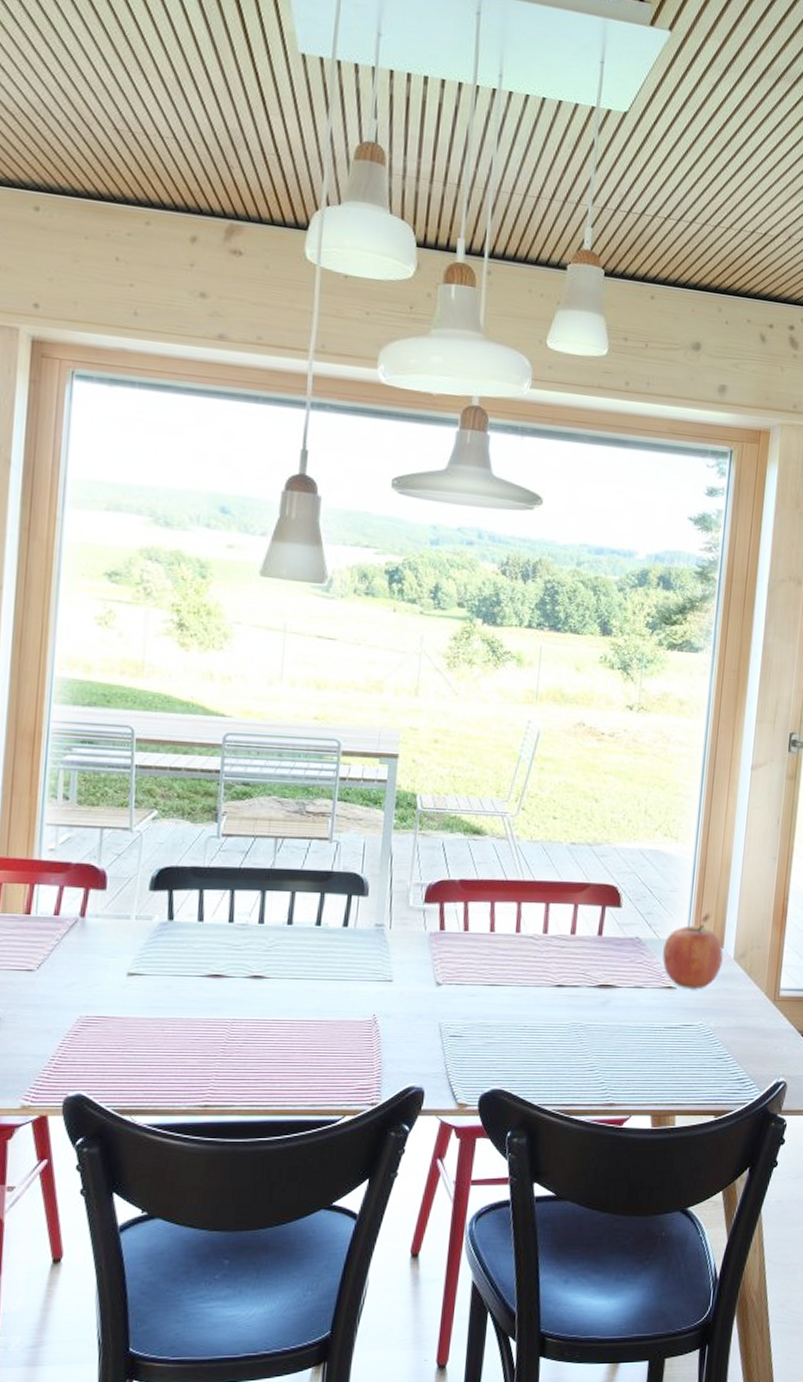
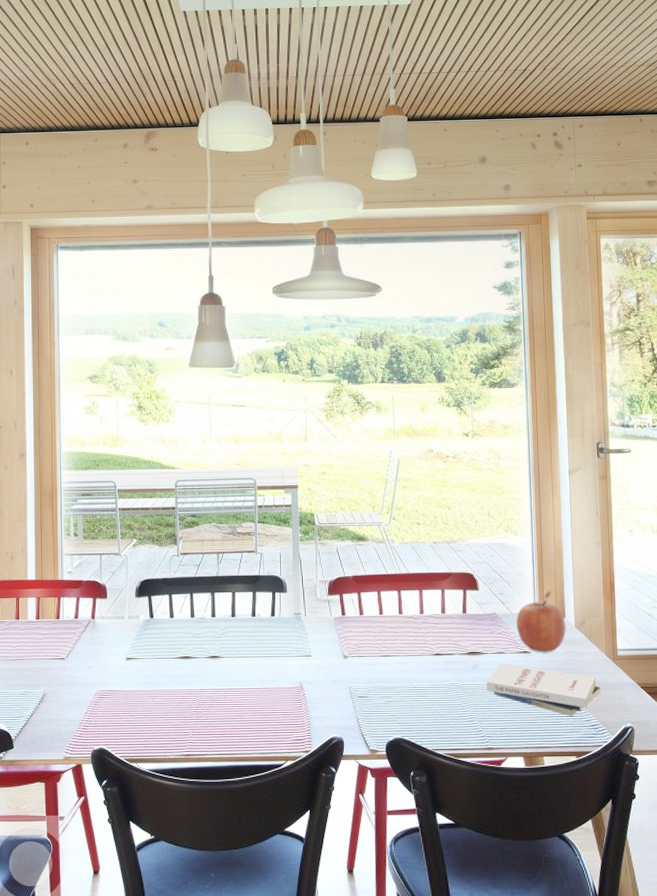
books: none [615,999,755,1067] -> present [486,662,601,716]

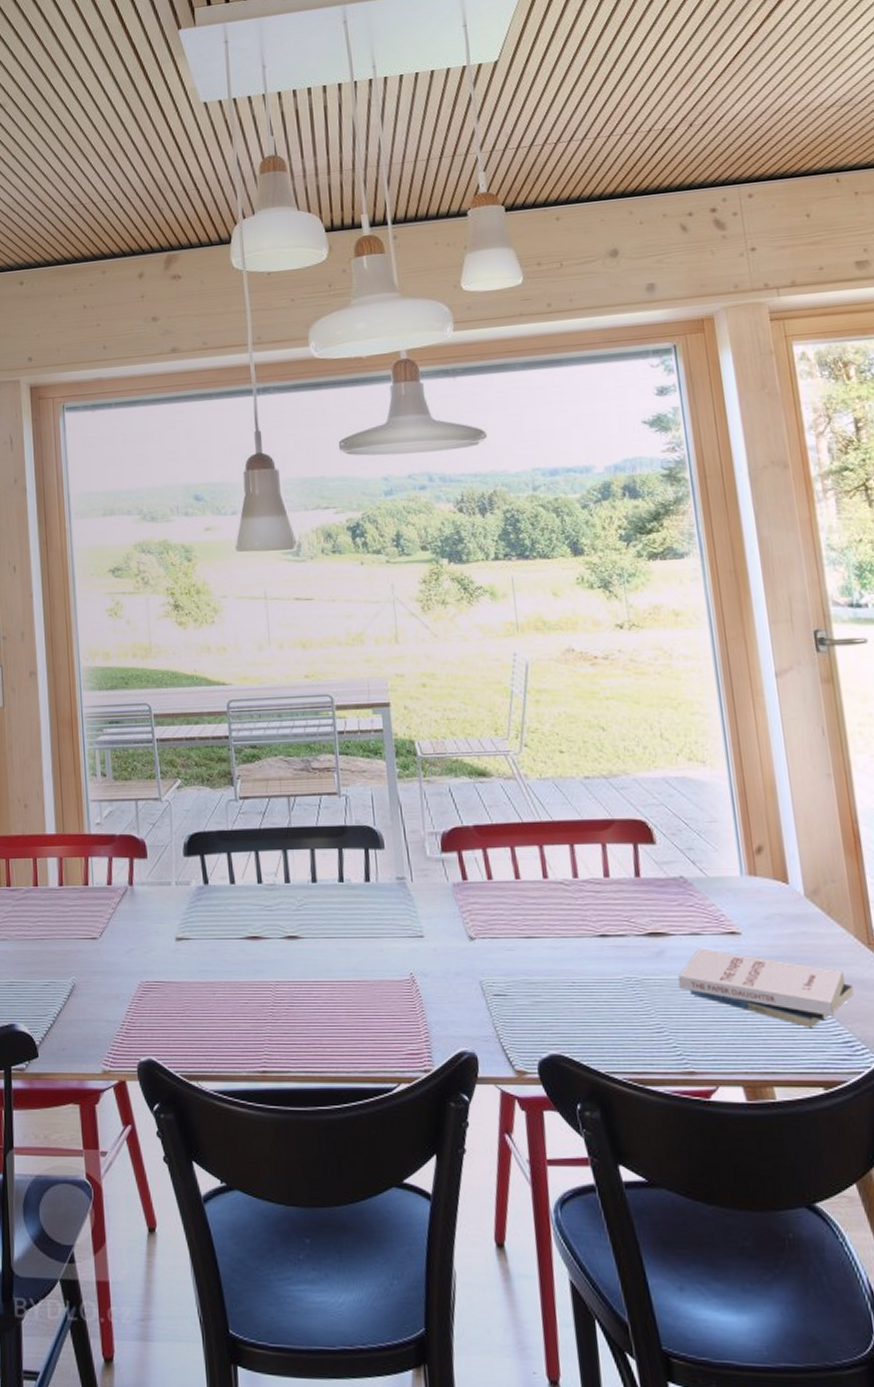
fruit: present [516,600,566,652] -> none [715,858,792,933]

